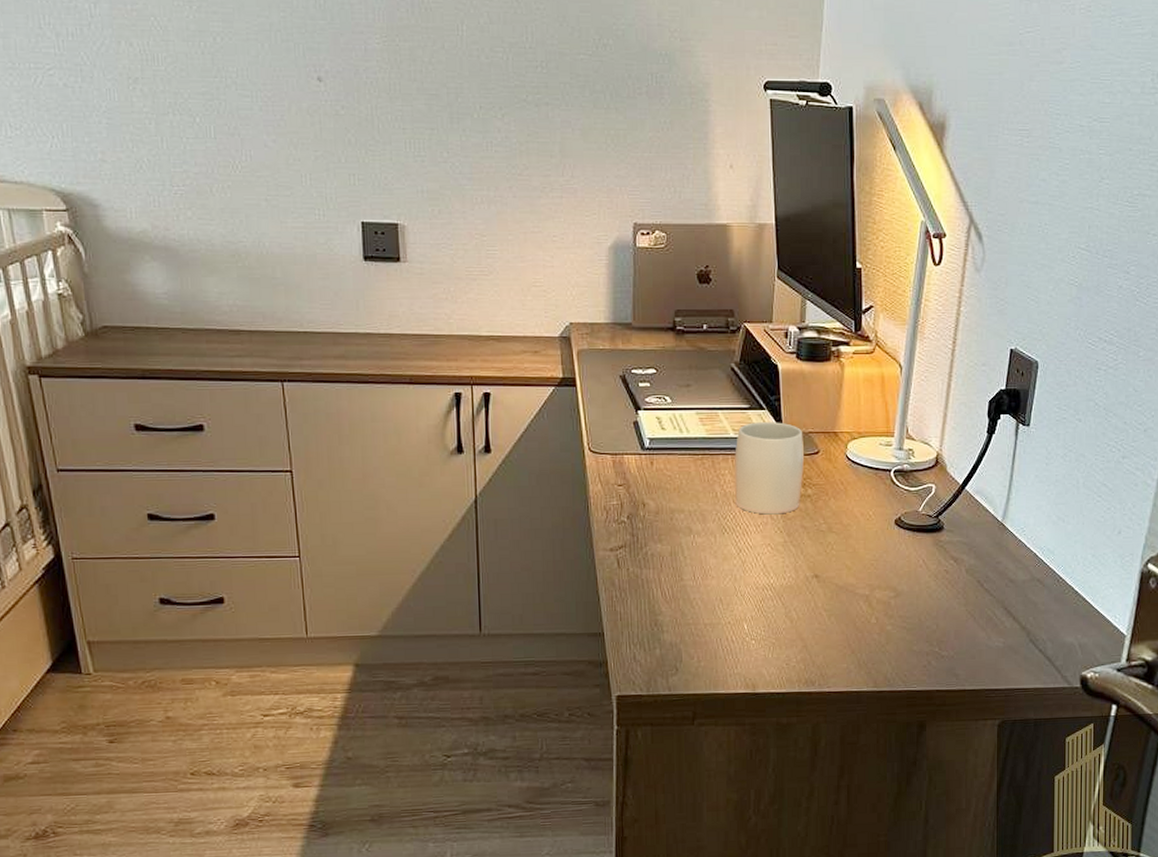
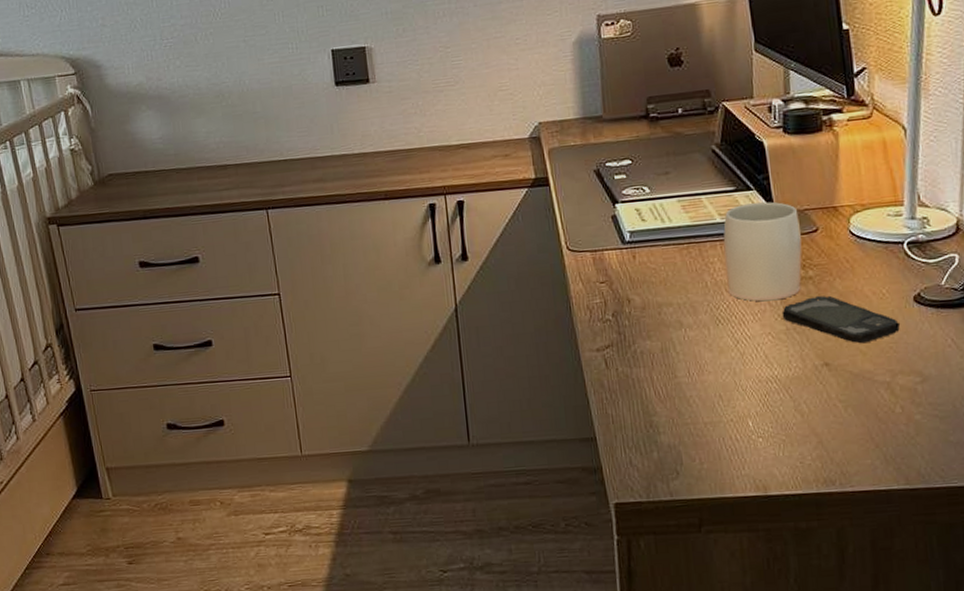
phone: none [781,513,882,559] -> present [782,295,901,344]

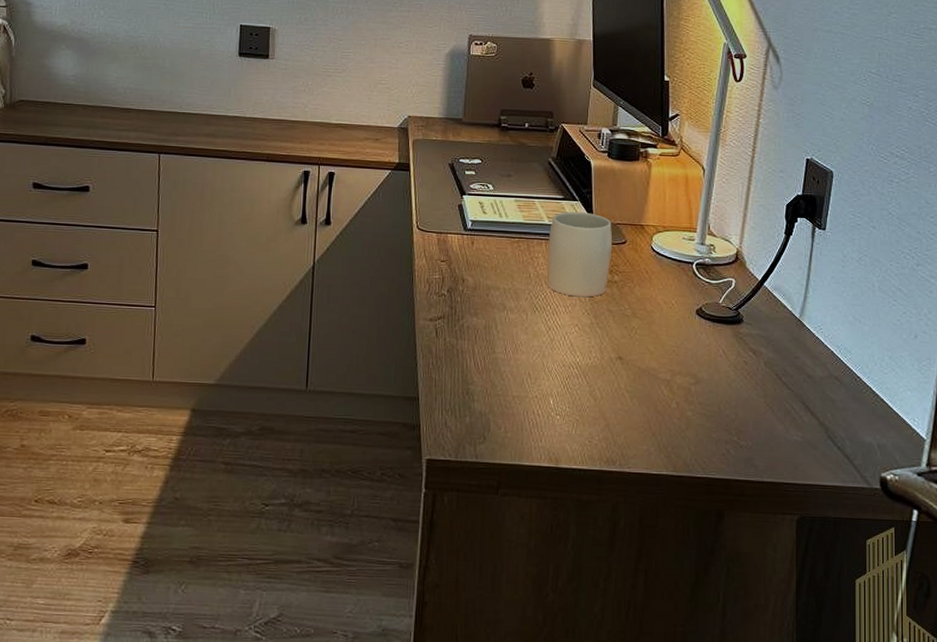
phone: present [782,295,901,344] -> none [588,298,684,344]

